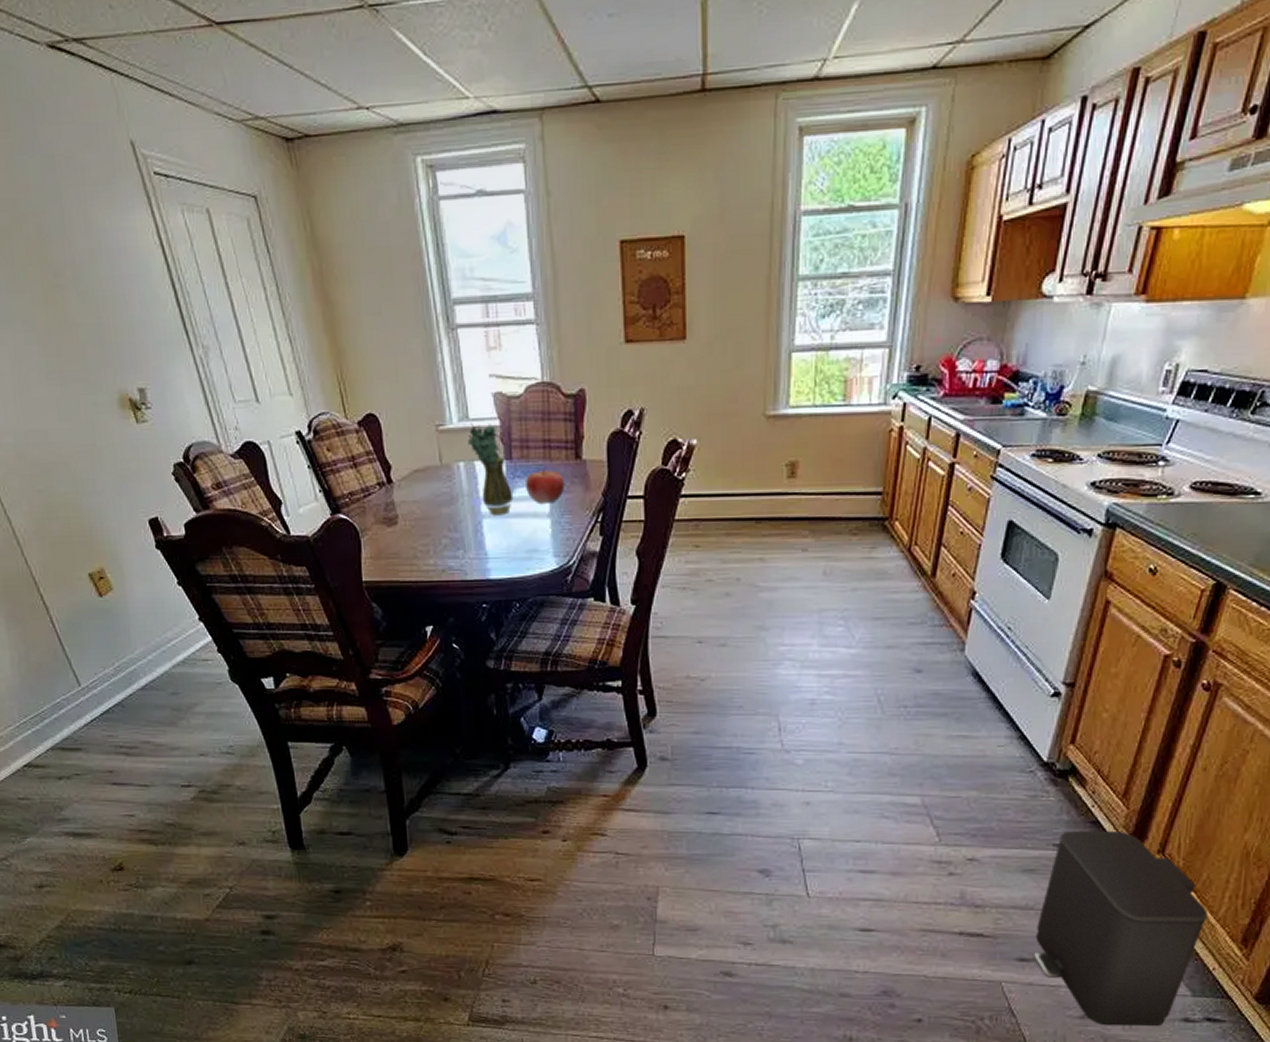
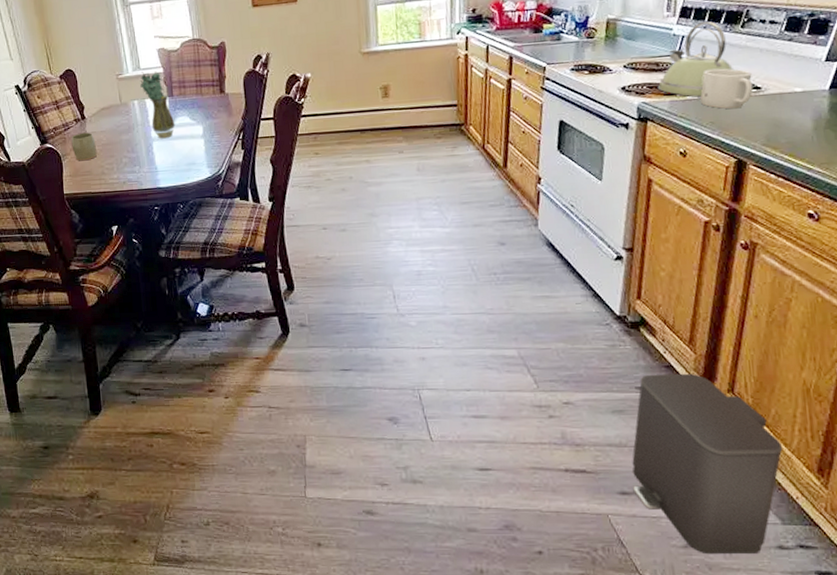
mug: none [373,501,407,539] -> present [71,132,97,161]
fruit: present [524,467,565,505] -> none [183,100,213,129]
kettle: none [1135,403,1234,501] -> present [657,22,735,97]
mug: none [1185,465,1253,519] -> present [700,68,753,109]

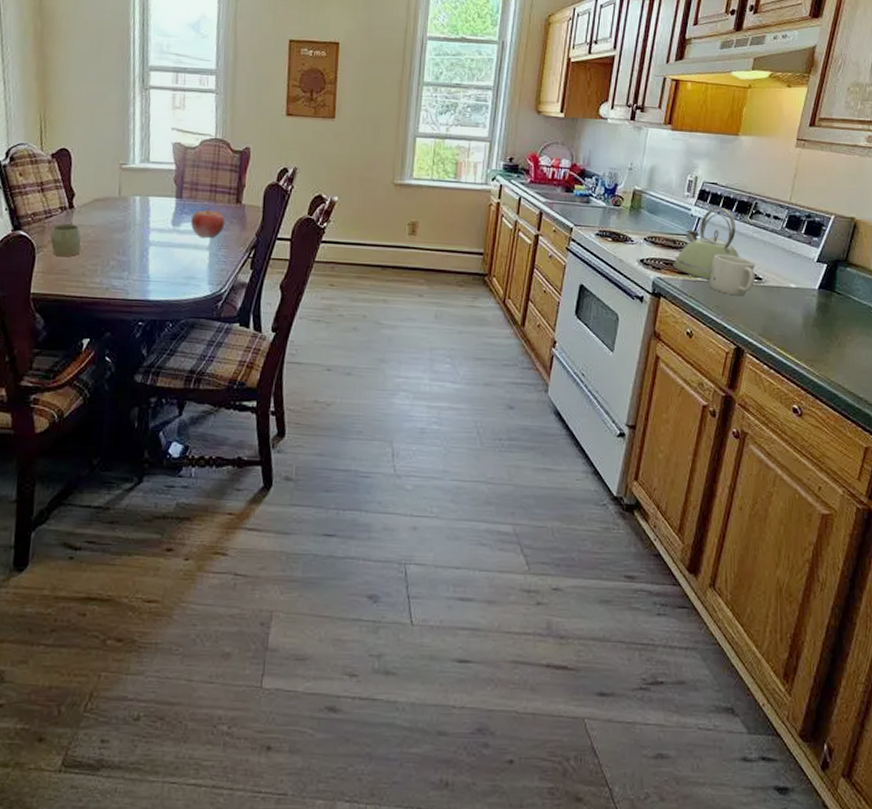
vase: present [140,72,176,139] -> none [146,165,180,245]
fruit: none [183,100,213,129] -> present [190,207,225,239]
pedal bin: present [632,373,783,555] -> none [612,562,755,767]

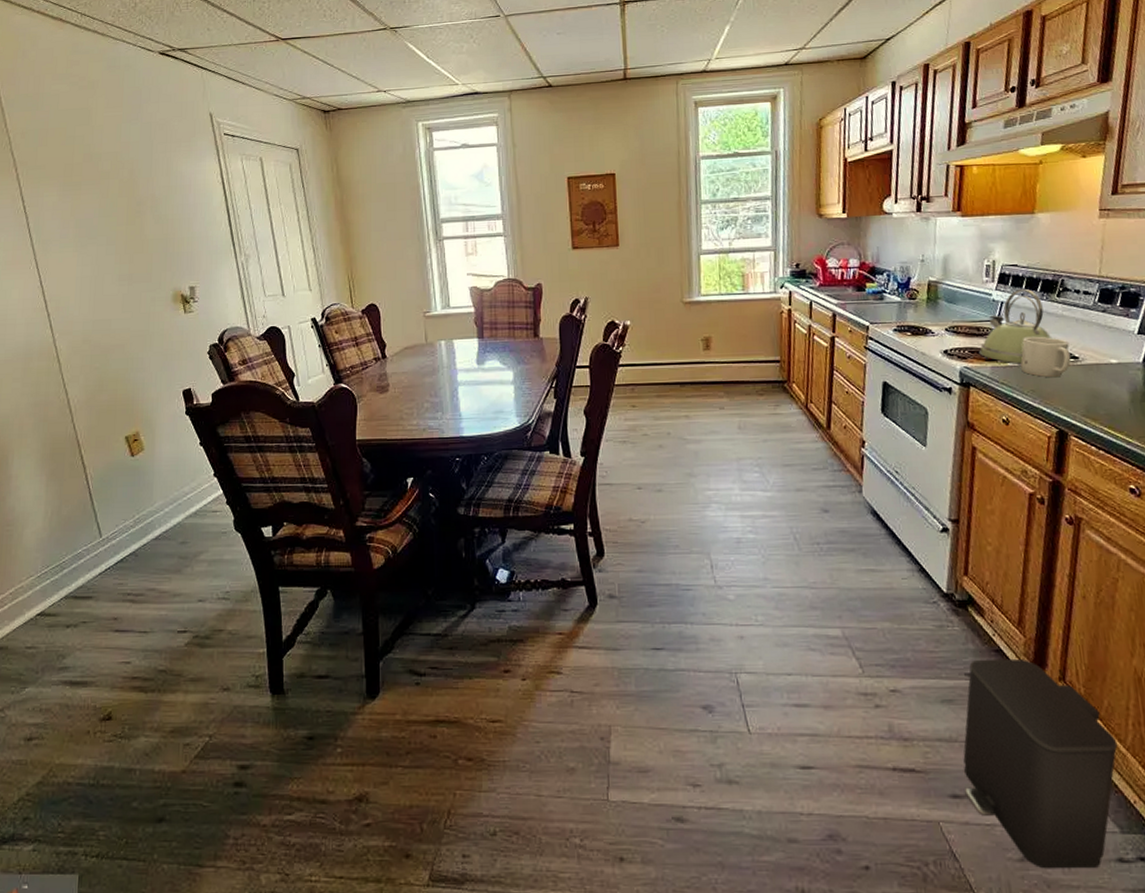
mug: present [51,223,81,257] -> none [369,372,396,404]
fruit: present [190,207,225,239] -> none [493,344,525,374]
pedal bin: none [612,562,755,767] -> present [963,658,1118,869]

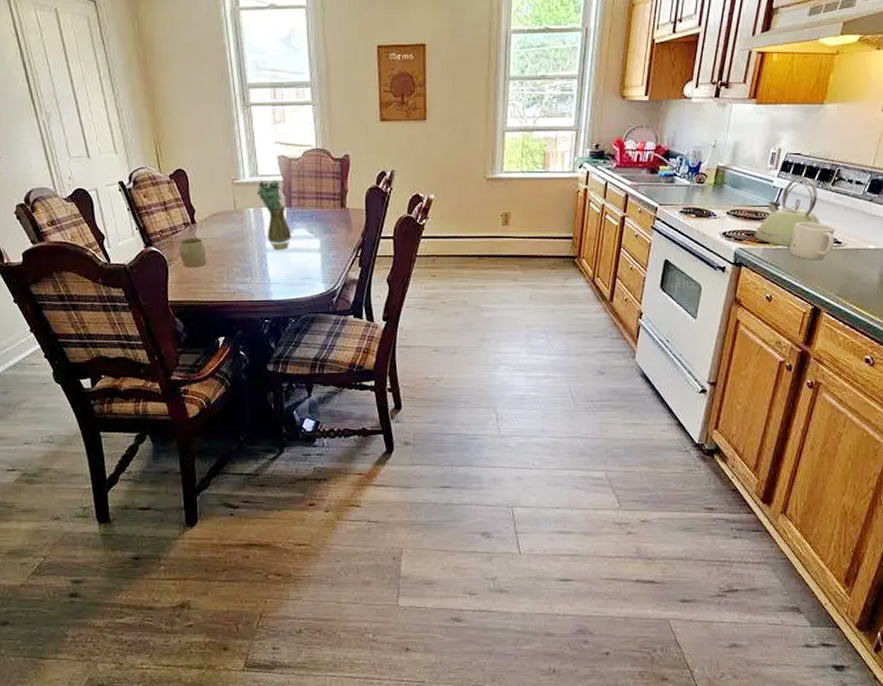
mug: none [369,372,396,404] -> present [179,237,206,268]
vase: none [449,310,484,384] -> present [257,178,292,250]
pedal bin: present [963,658,1118,869] -> none [693,496,820,653]

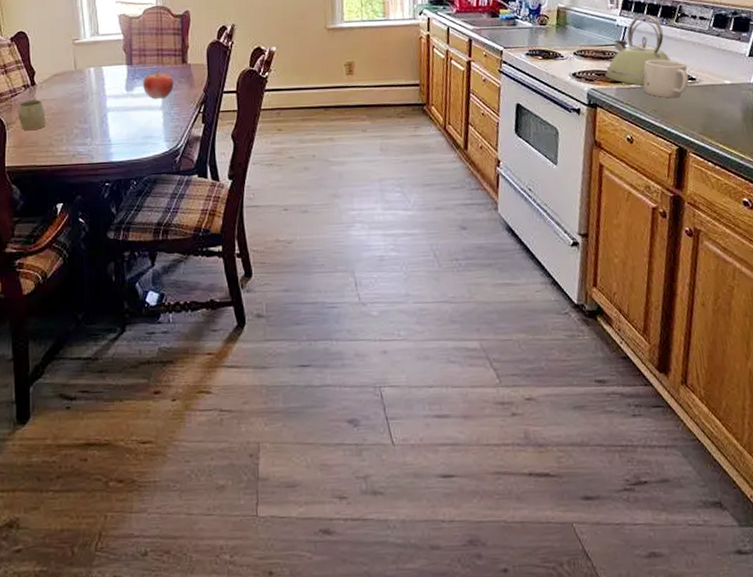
vase: present [257,178,292,250] -> none [98,38,133,110]
fruit: none [301,213,332,242] -> present [142,70,174,100]

